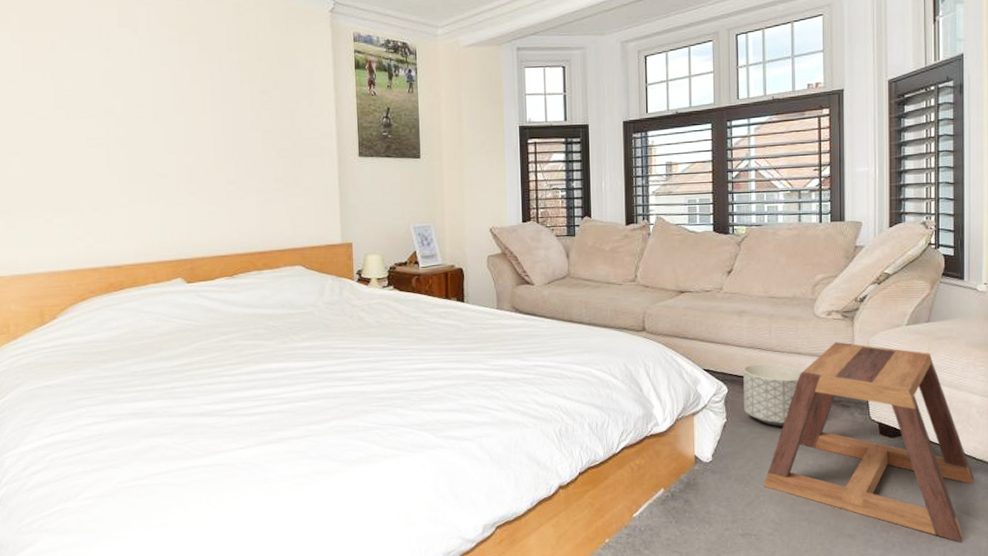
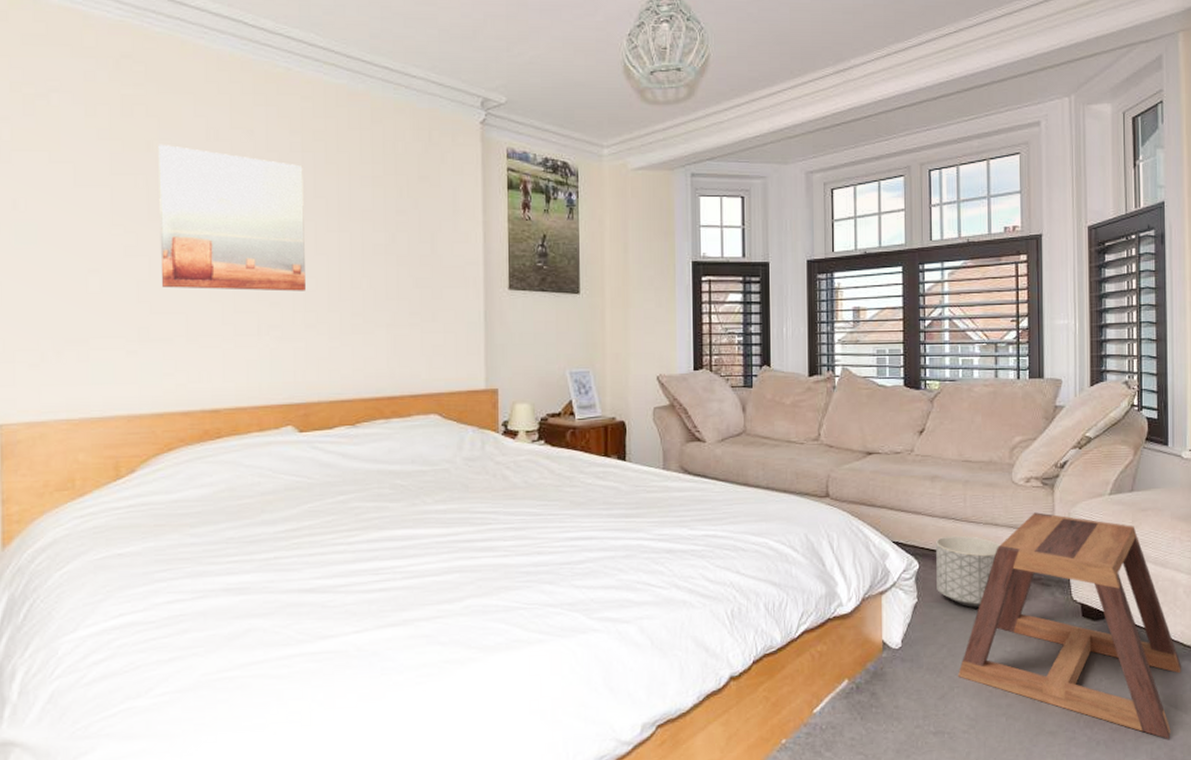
wall art: none [60,43,187,165] -> present [158,143,305,292]

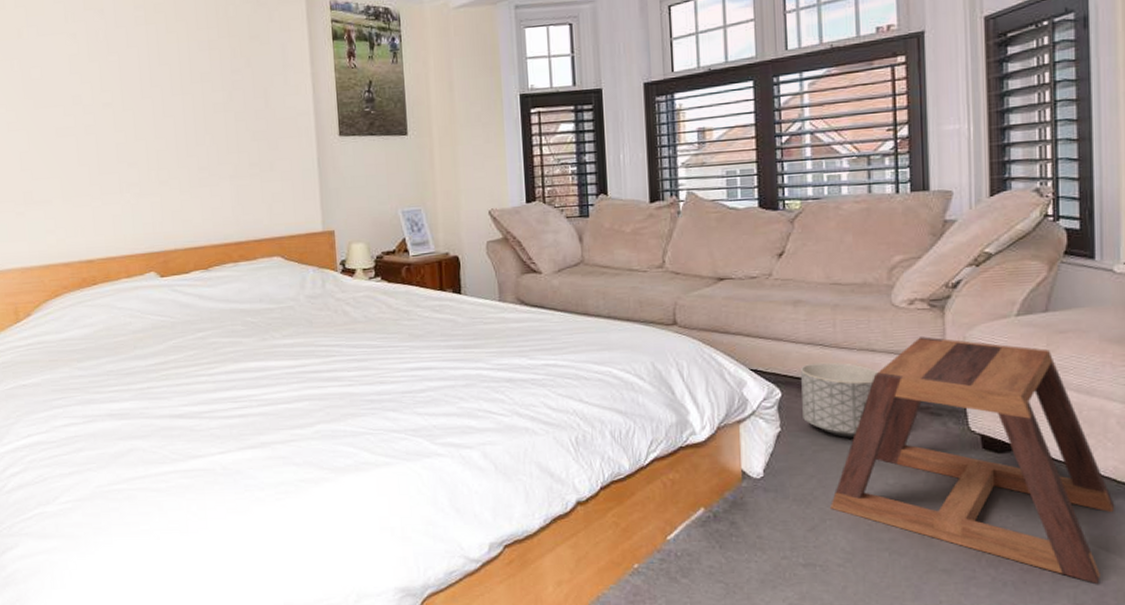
wall art: present [158,143,305,292] -> none [27,30,157,157]

